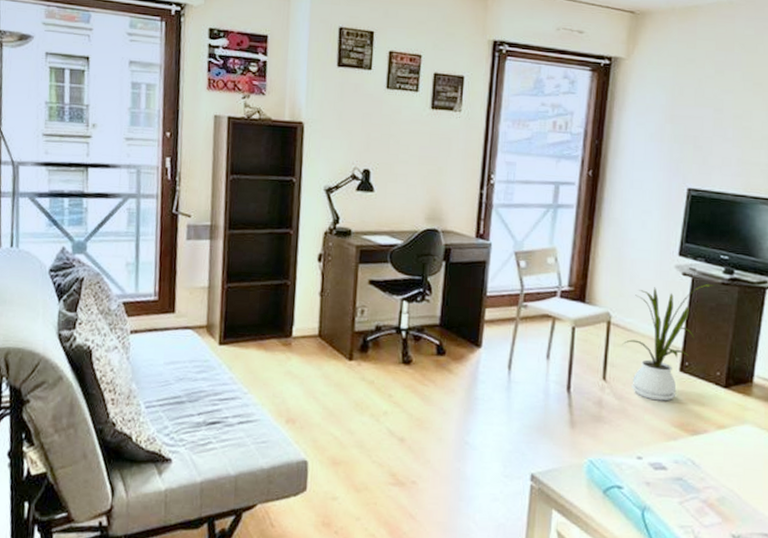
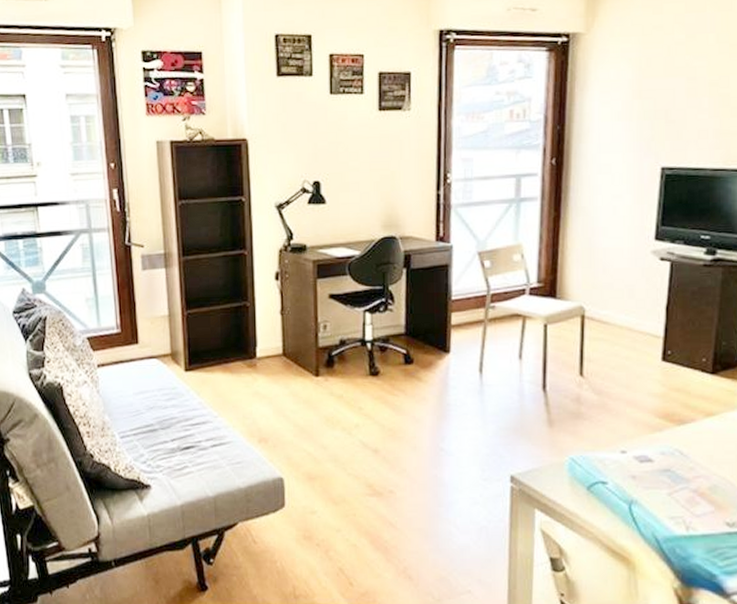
house plant: present [622,284,715,401] -> none [598,268,696,393]

